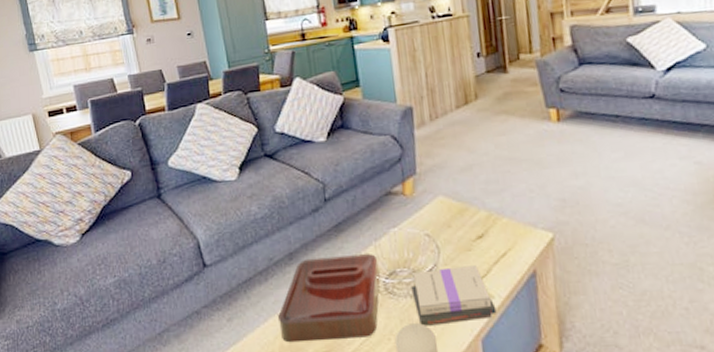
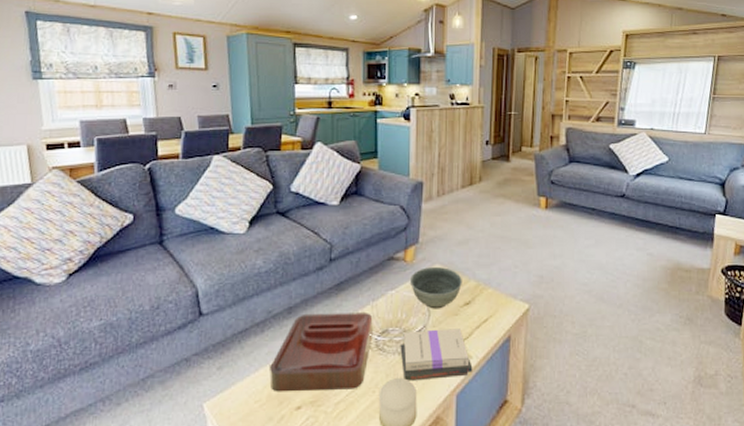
bowl: none [412,198,472,246] -> present [409,267,462,309]

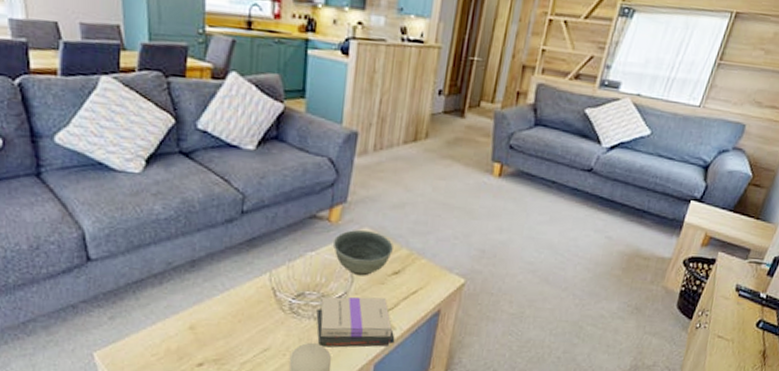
decorative tray: present [269,313,373,392] -> none [168,268,288,351]

